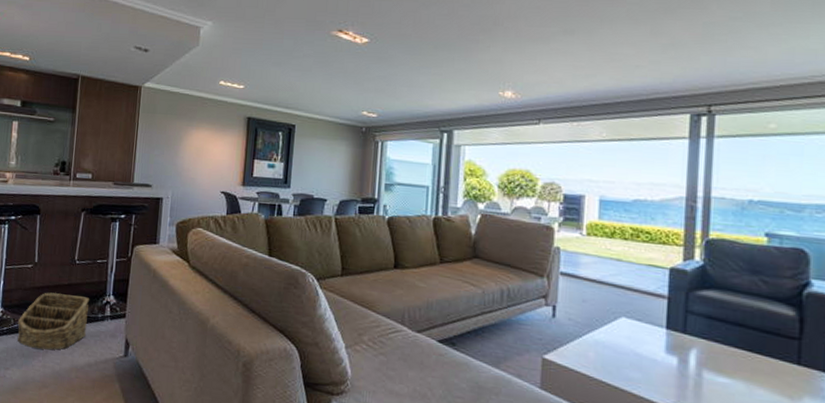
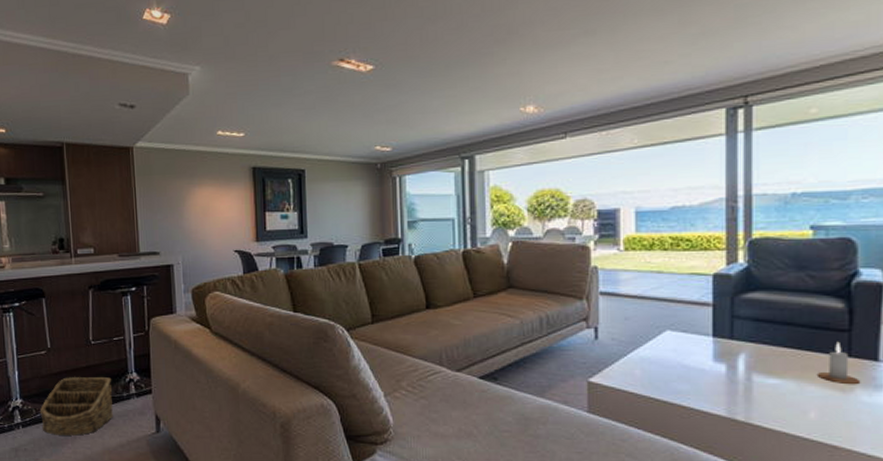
candle: none [766,348,810,393] -> present [816,341,861,384]

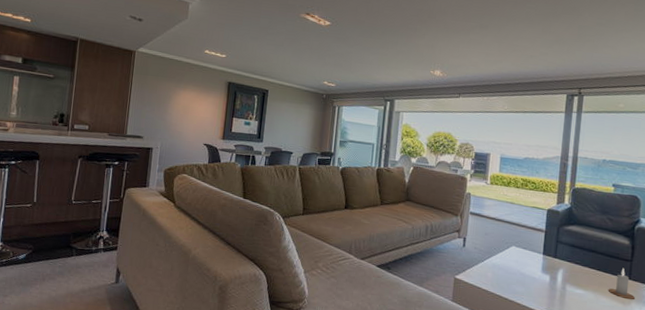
basket: present [39,376,113,436] -> none [16,228,85,279]

